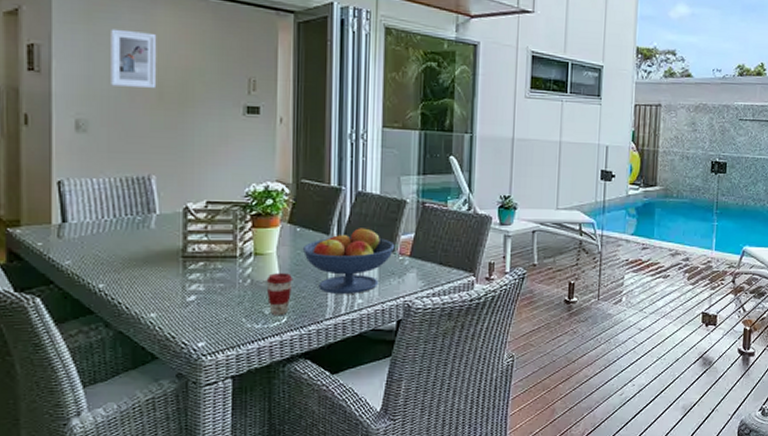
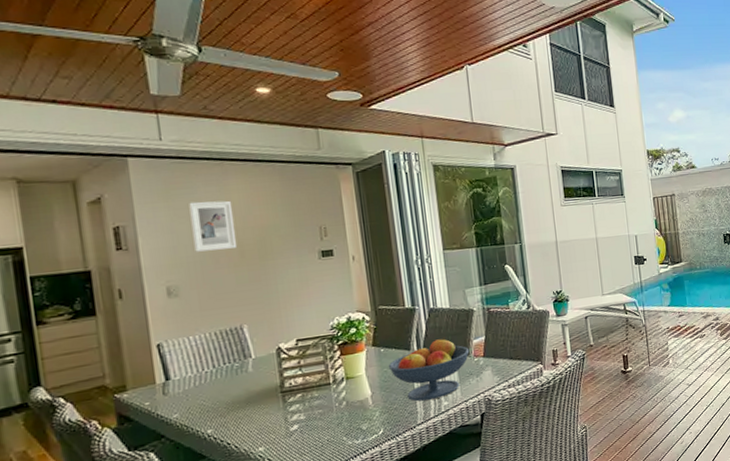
coffee cup: present [266,273,293,316] -> none [359,390,384,430]

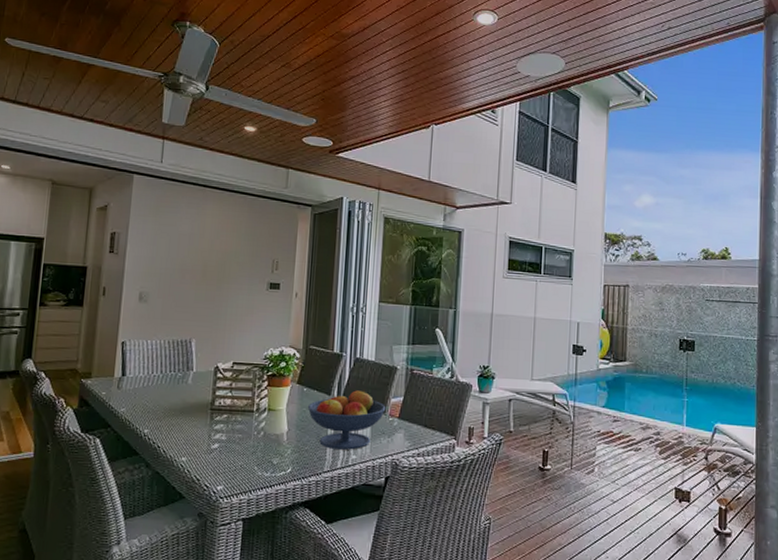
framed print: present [189,200,238,252] -> none [168,220,206,267]

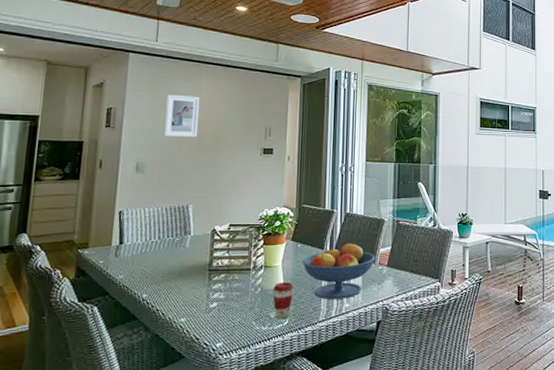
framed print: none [168,220,206,267] -> present [164,94,200,137]
coffee cup: none [276,427,299,467] -> present [273,282,294,320]

